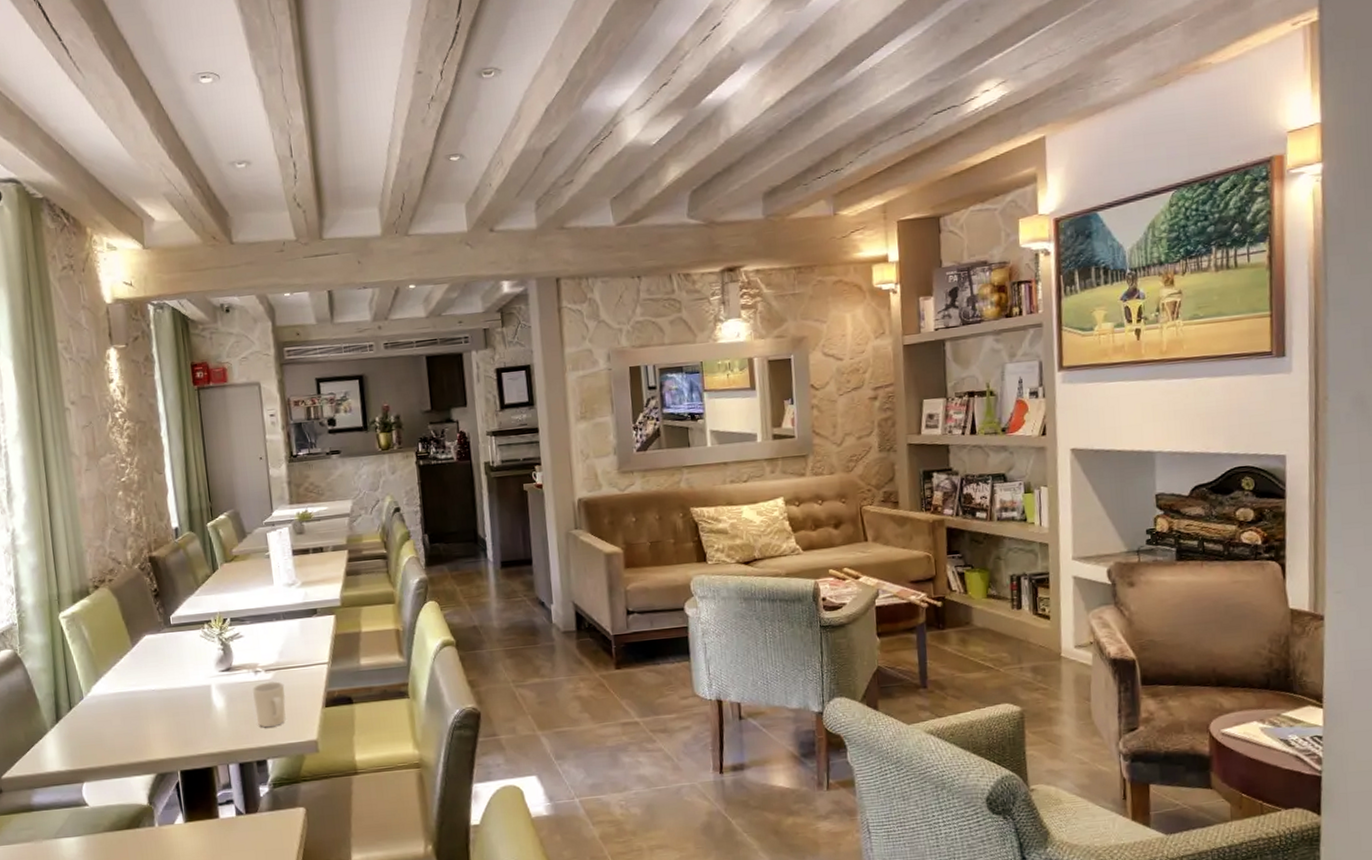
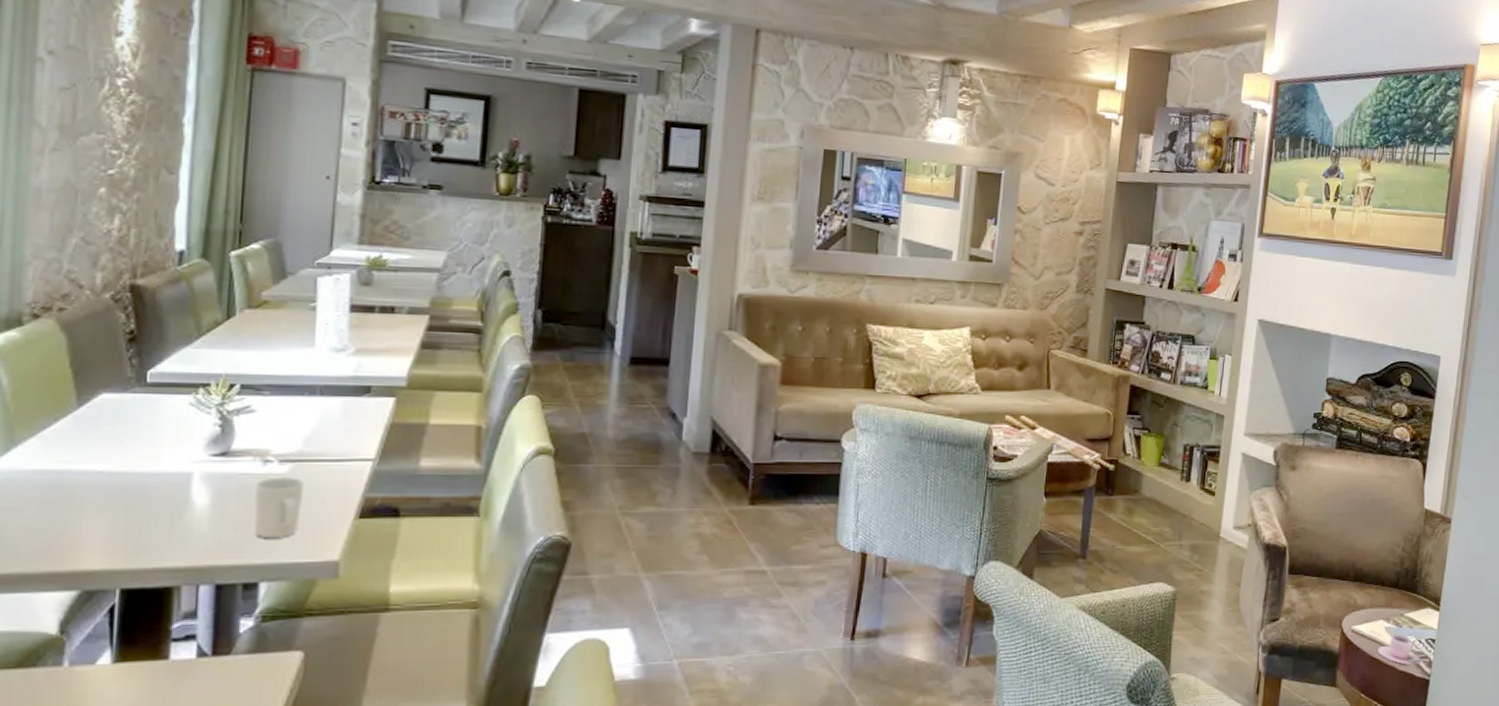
teacup: none [1255,734,1314,764] -> present [1378,634,1426,666]

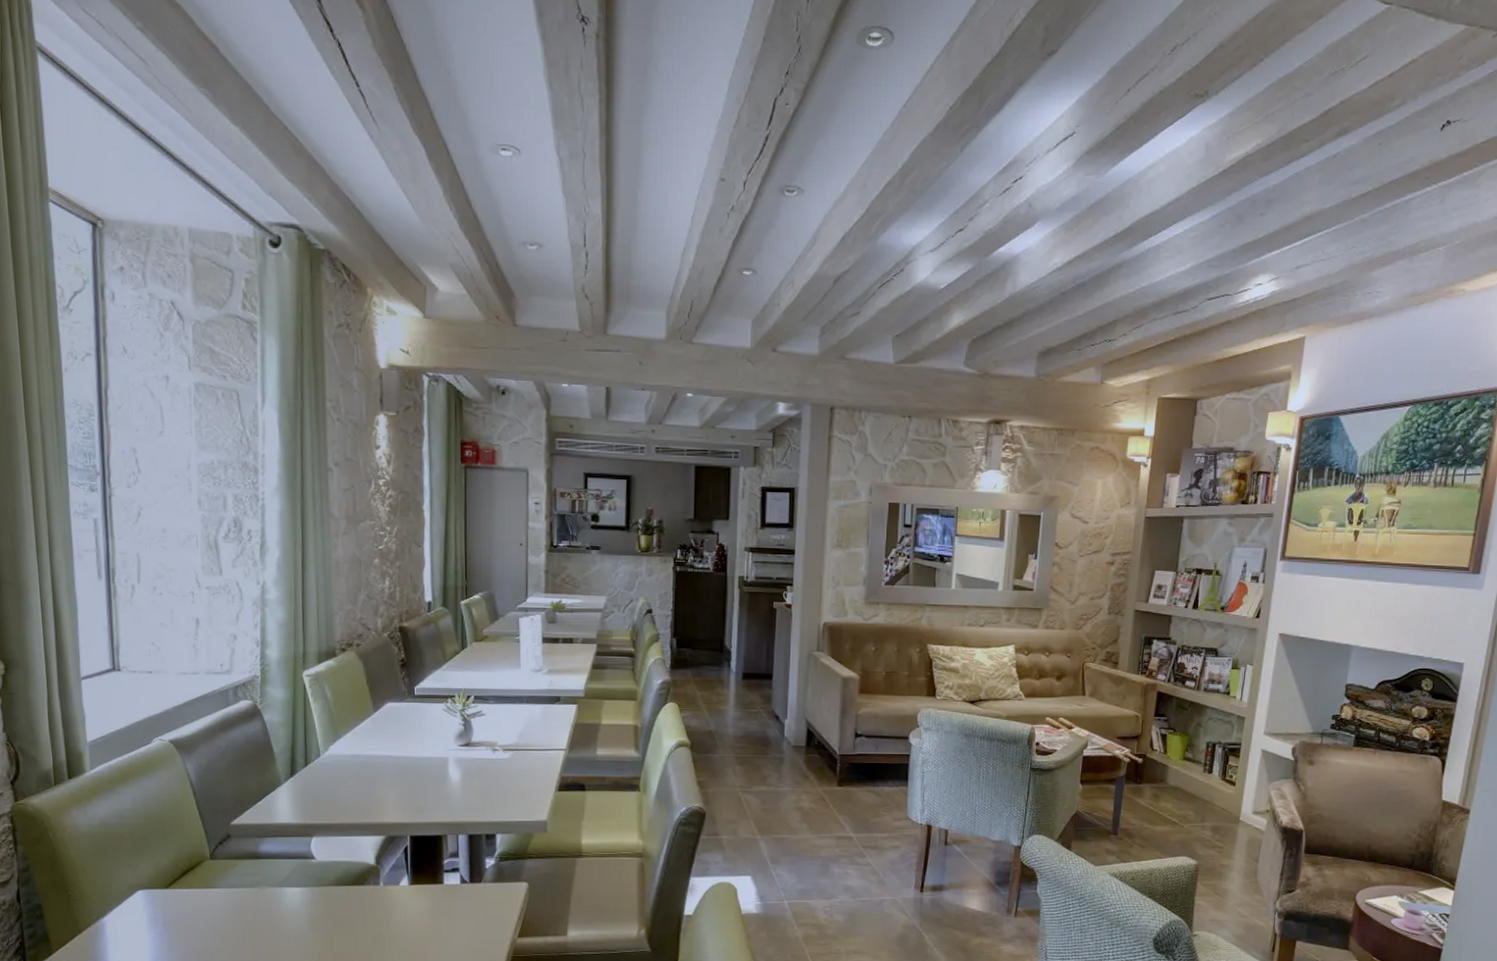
mug: present [254,475,305,537] -> none [489,760,521,803]

